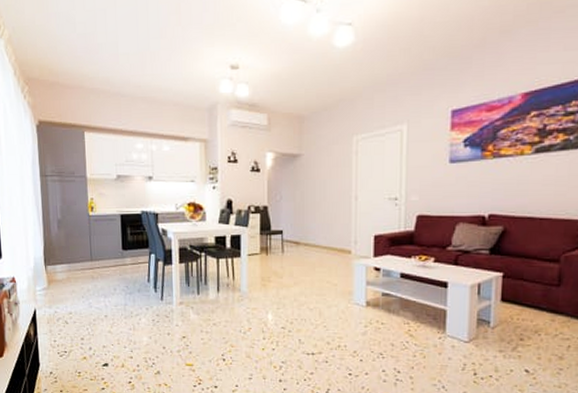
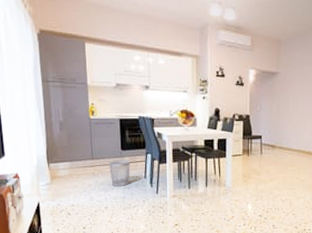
wastebasket: none [109,261,132,292] -> present [109,160,131,187]

